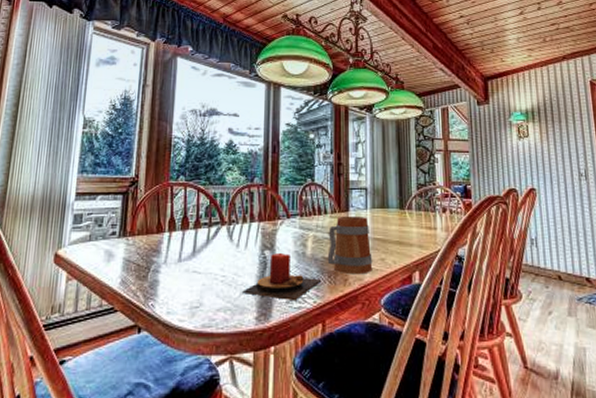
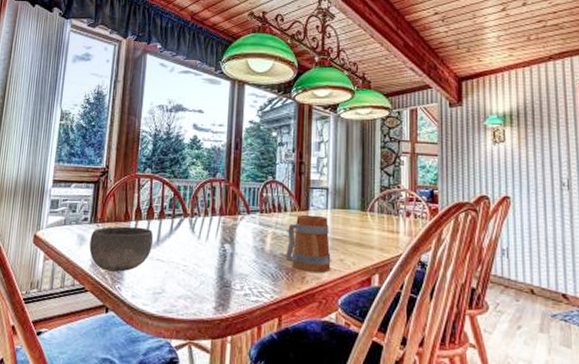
bowl: none [118,238,189,288] -> present [89,226,154,272]
candle: present [242,252,321,301] -> none [202,246,278,295]

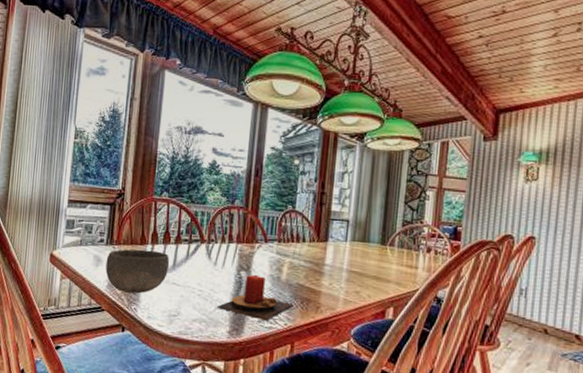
candle: none [202,246,278,295] -> present [217,274,293,322]
mug: present [286,214,331,274] -> none [301,245,347,304]

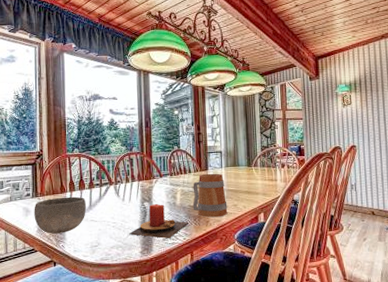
mug: none [301,245,347,304] -> present [192,173,228,218]

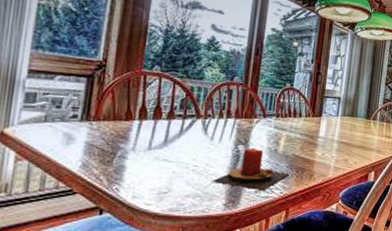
bowl: present [34,196,87,234] -> none [79,125,161,173]
mug: present [192,173,228,218] -> none [297,120,338,172]

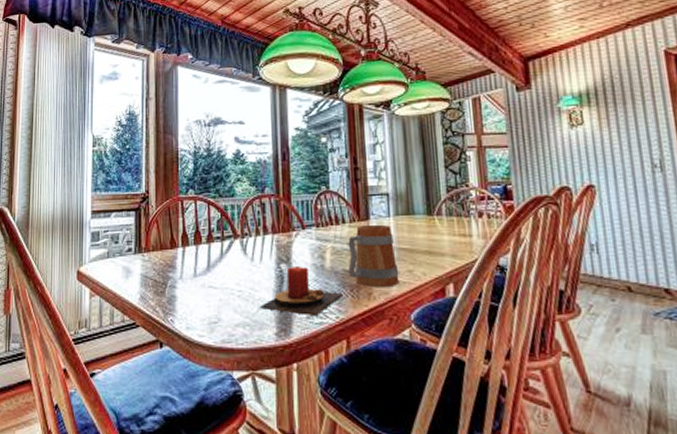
mug: none [297,120,338,172] -> present [348,224,400,288]

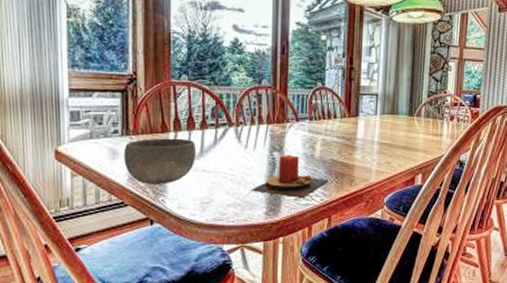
bowl: none [136,253,204,303] -> present [124,138,197,185]
mug: present [348,224,400,288] -> none [335,120,379,176]

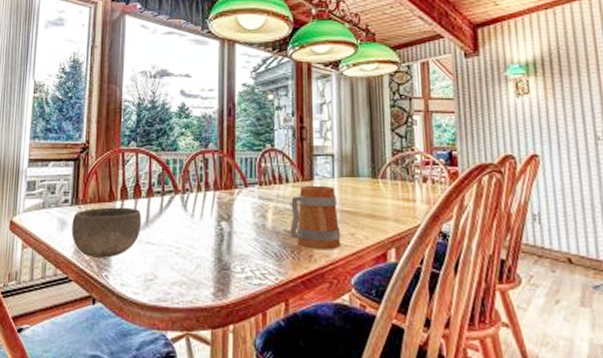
candle: present [252,154,328,199] -> none [198,224,283,278]
mug: none [335,120,379,176] -> present [290,185,341,251]

